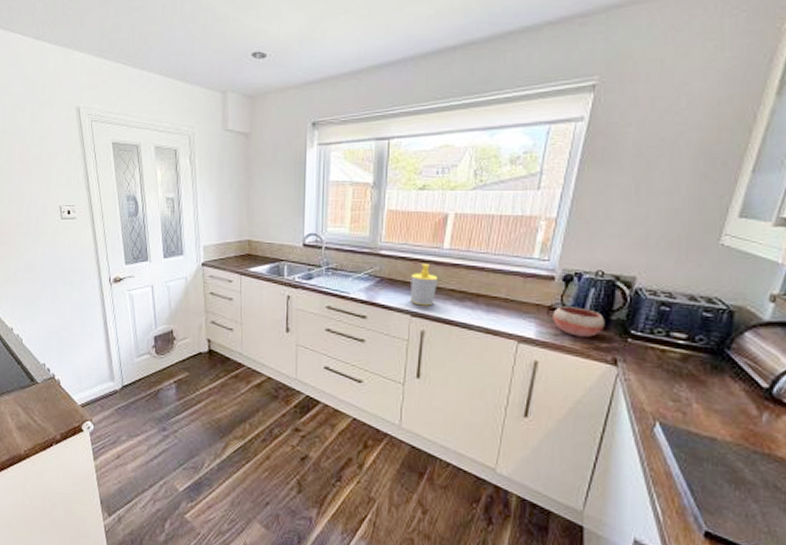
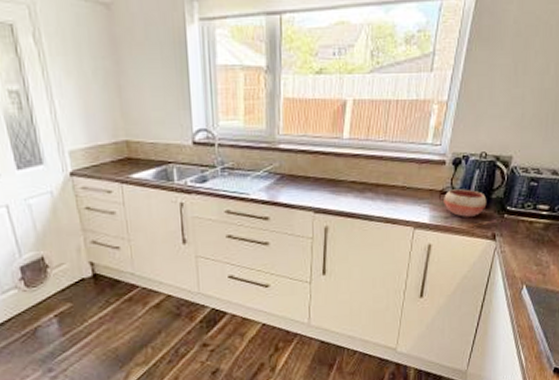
soap bottle: present [410,263,439,306] -> none [312,155,340,201]

